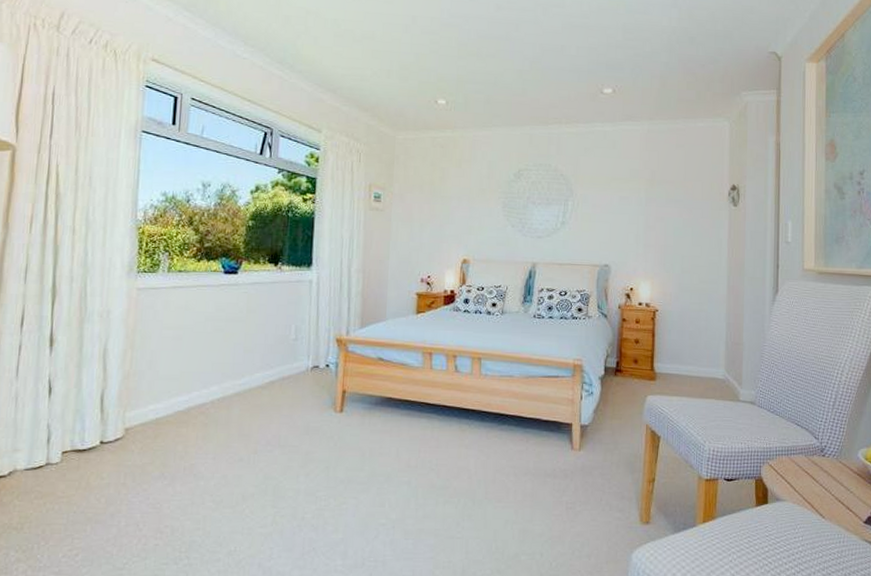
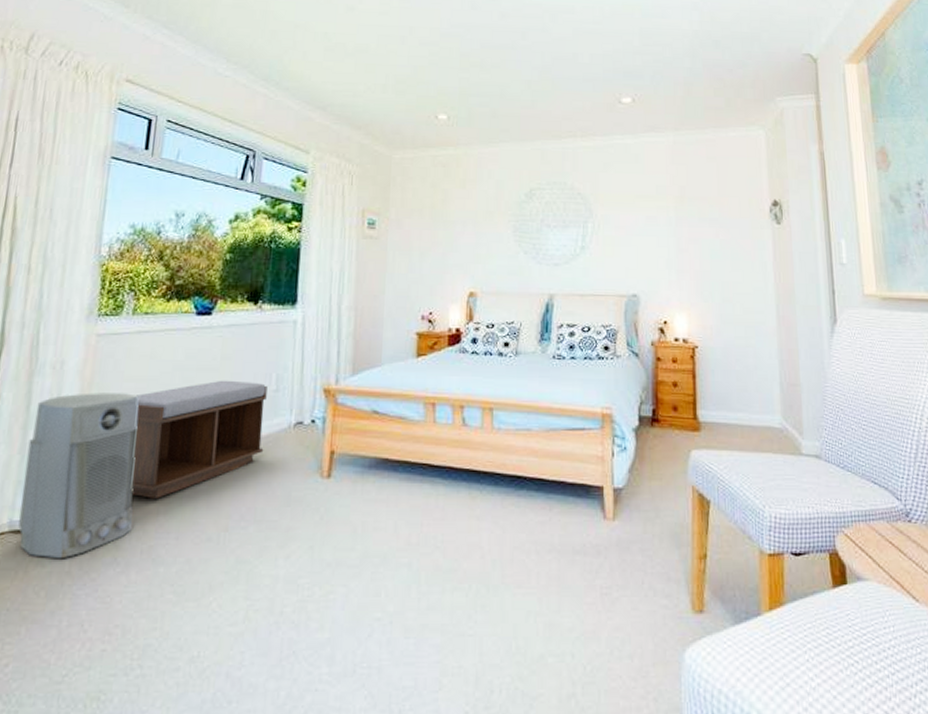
air purifier: none [79,338,177,474] -> present [18,393,139,559]
bench: none [173,329,288,426] -> present [131,380,267,499]

